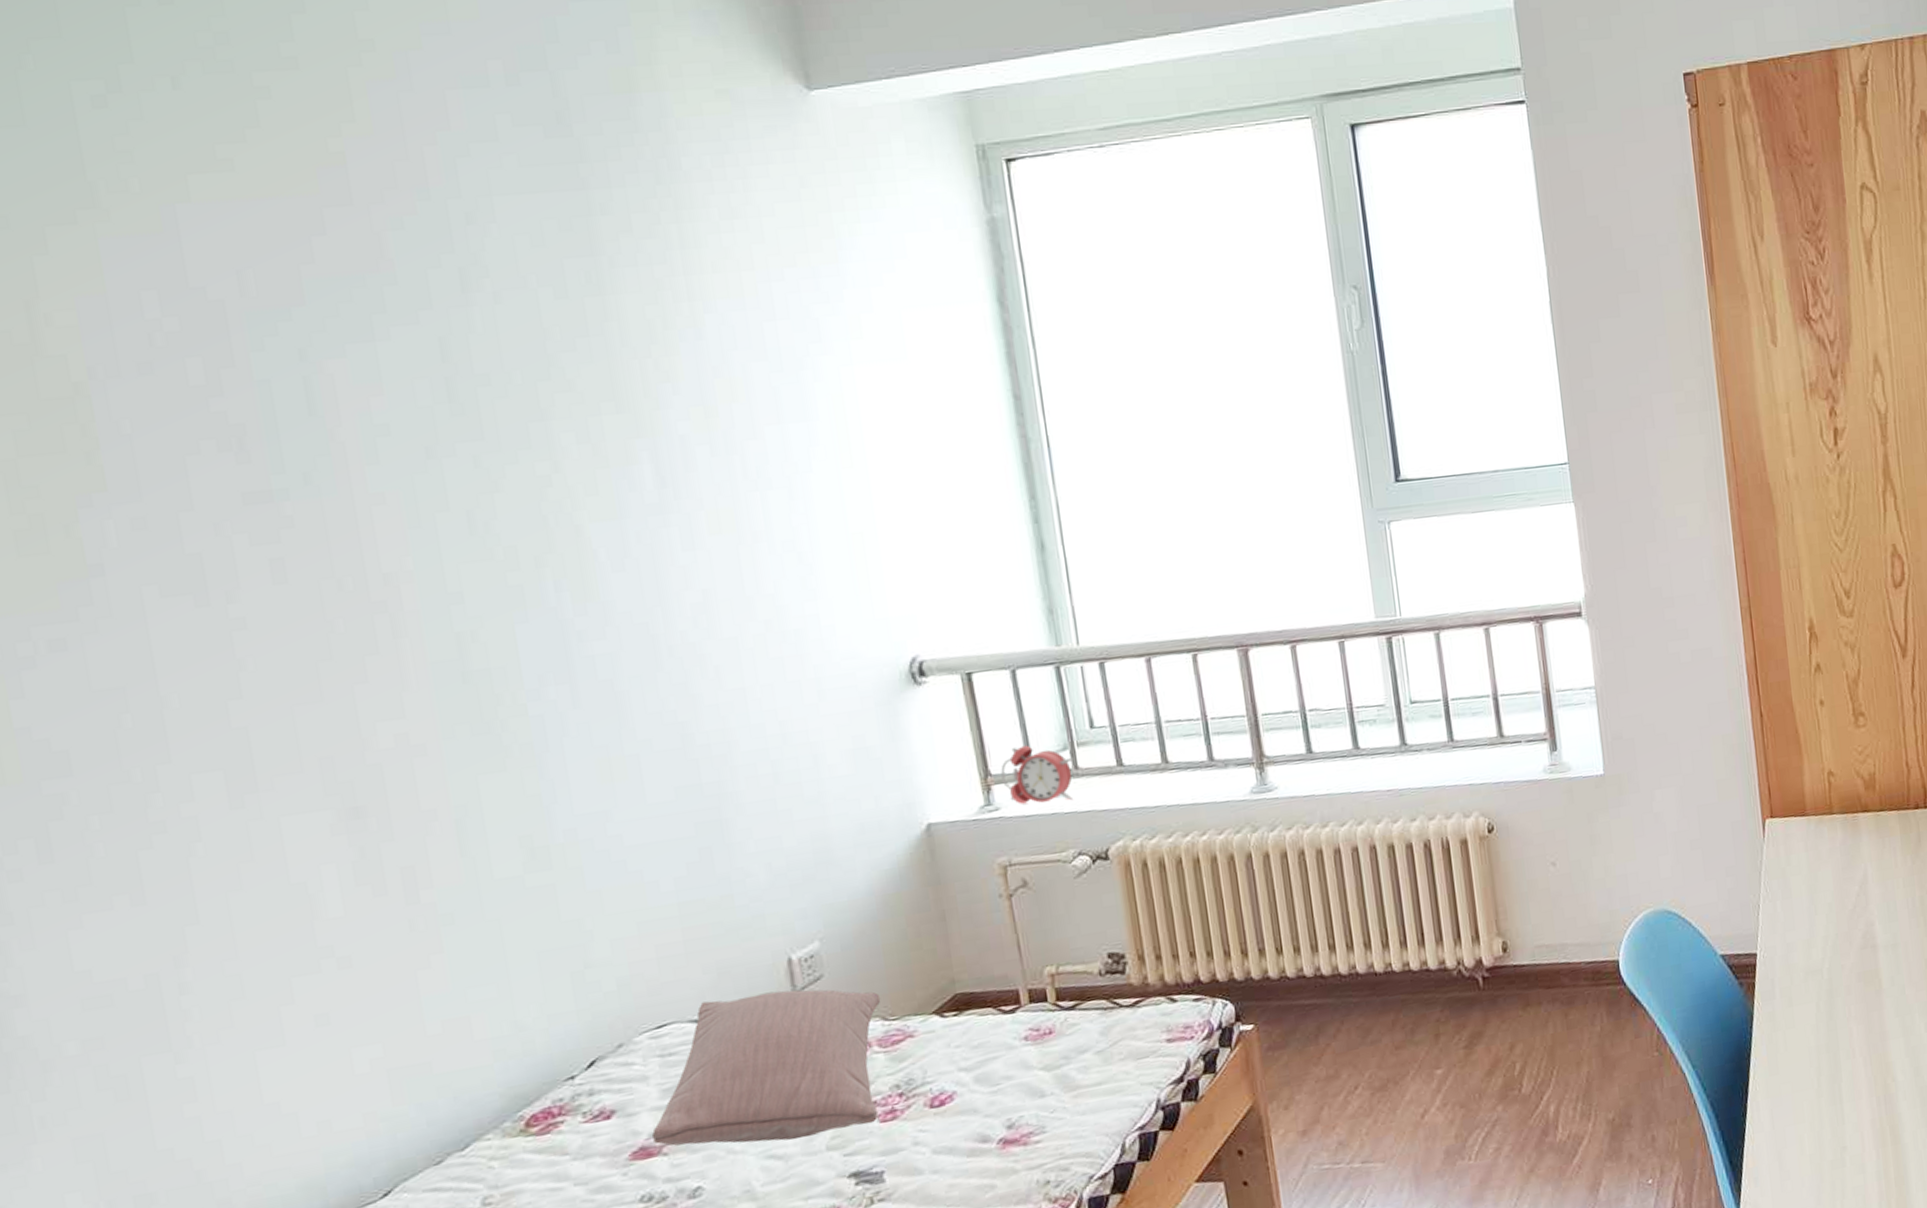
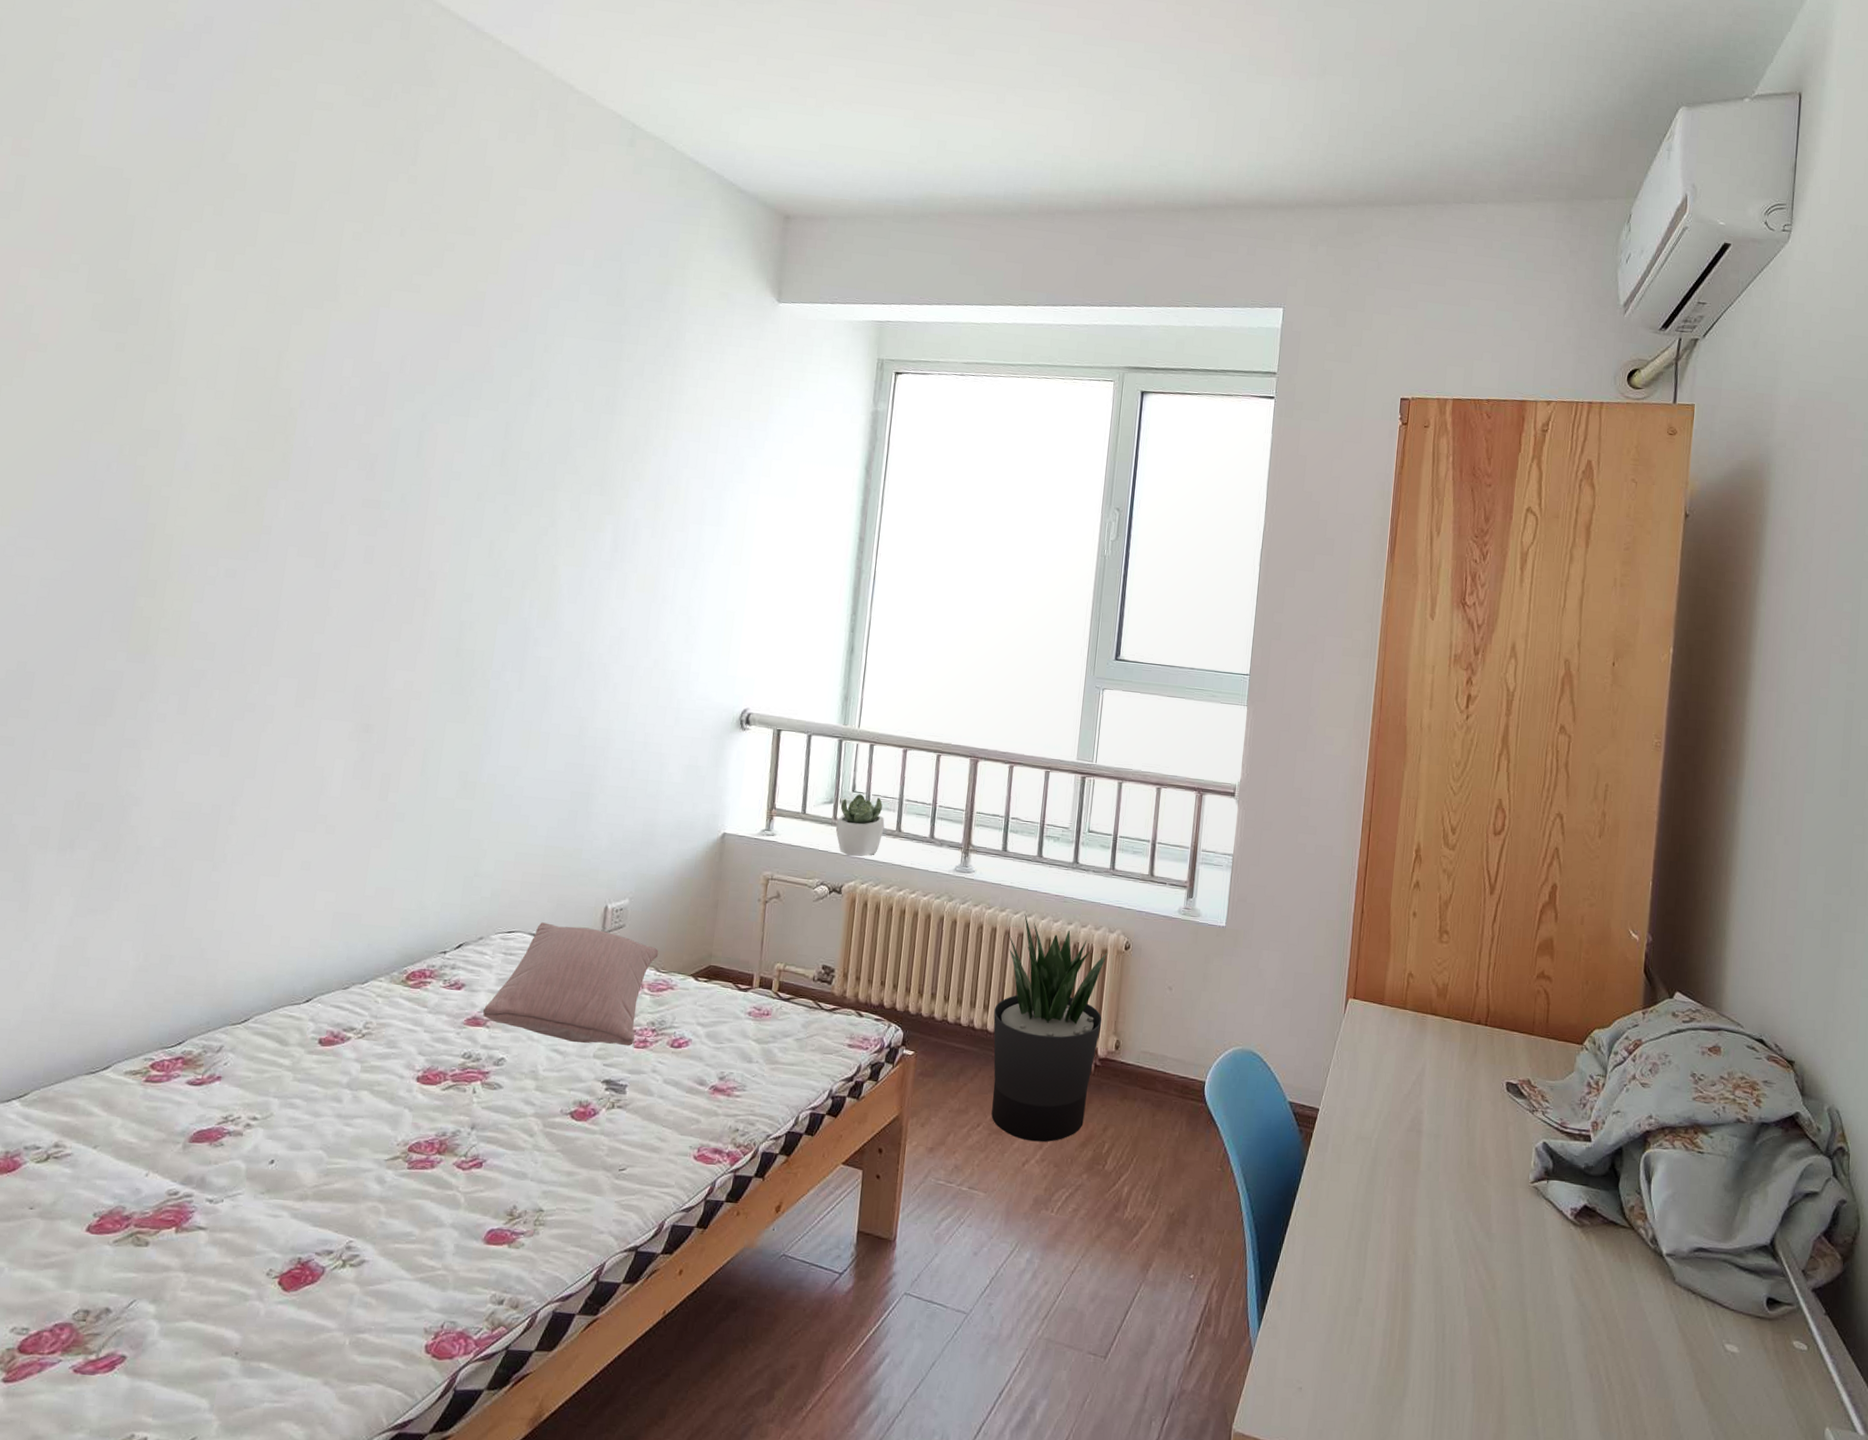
alarm clock: present [1001,745,1074,805] -> none [782,791,835,842]
succulent plant: none [1079,727,1146,811] -> present [835,794,885,857]
planter: none [1339,823,1485,1089] -> present [991,914,1108,1142]

